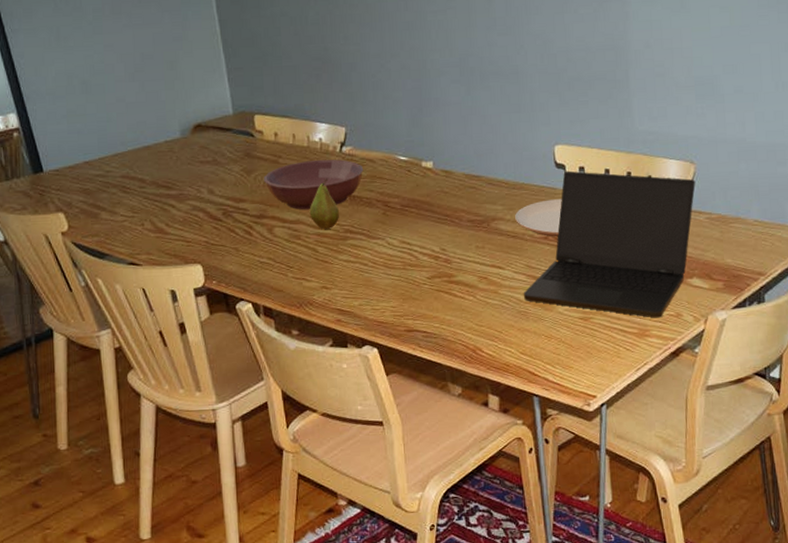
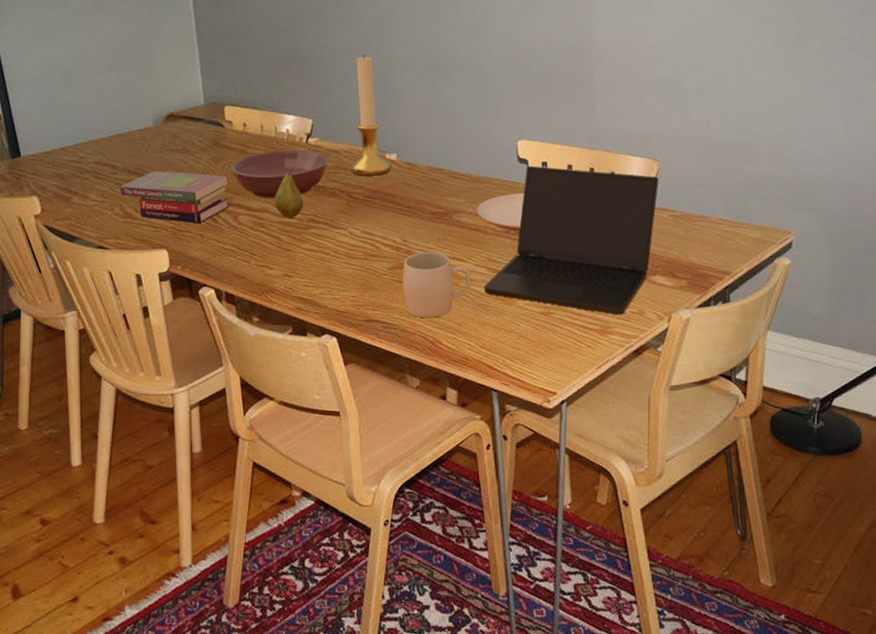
books: none [149,184,262,237] -> present [119,171,228,224]
candle holder: none [386,59,428,185] -> present [351,55,392,176]
mug: none [441,260,512,327] -> present [402,252,472,318]

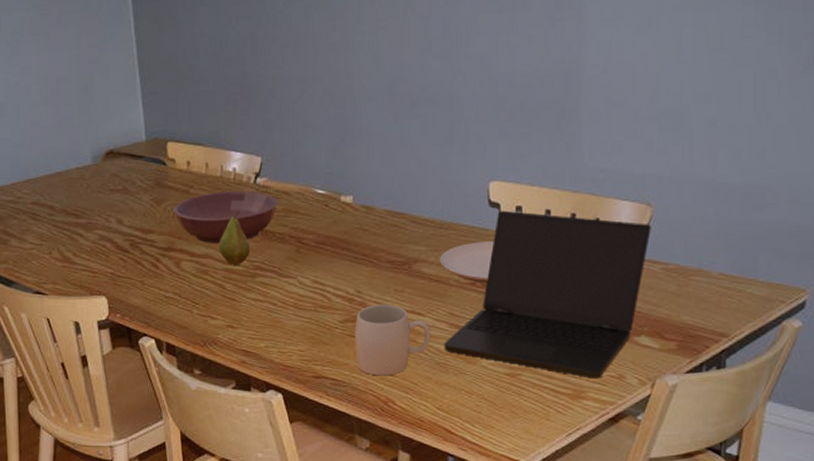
books: present [119,171,228,224] -> none [57,213,170,270]
candle holder: present [351,55,392,176] -> none [302,84,347,220]

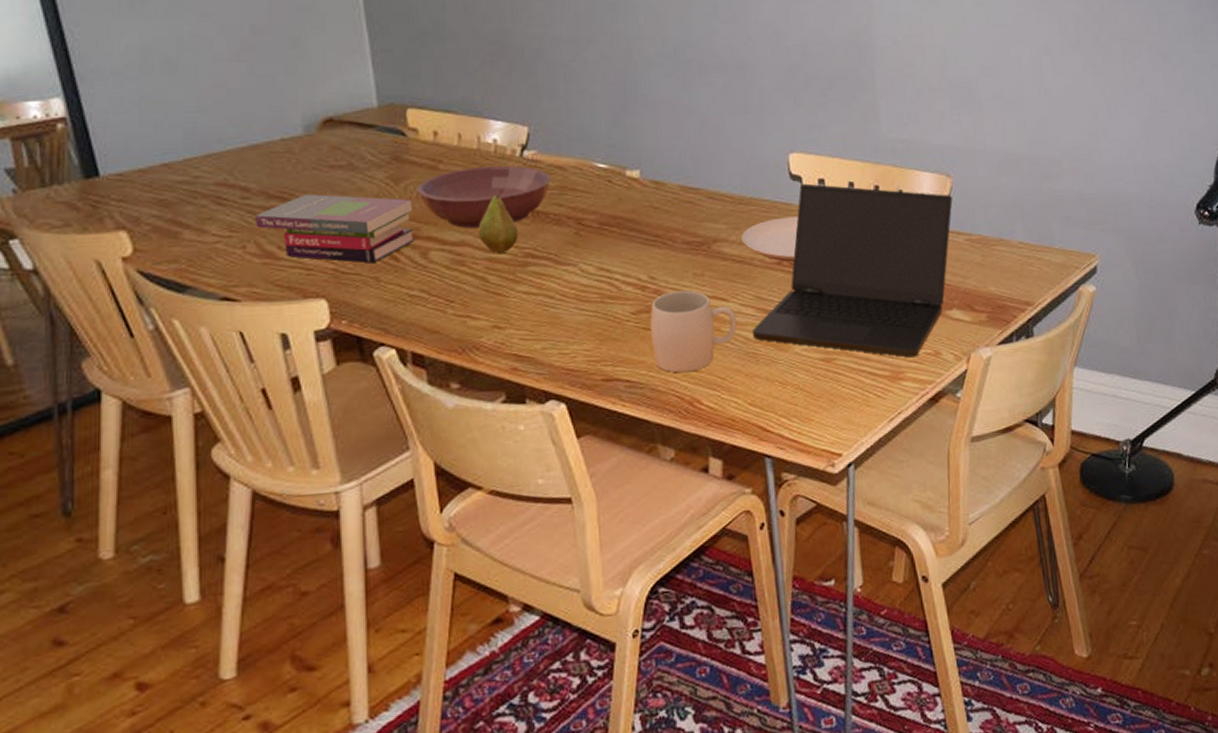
books: none [57,213,170,270] -> present [254,194,414,264]

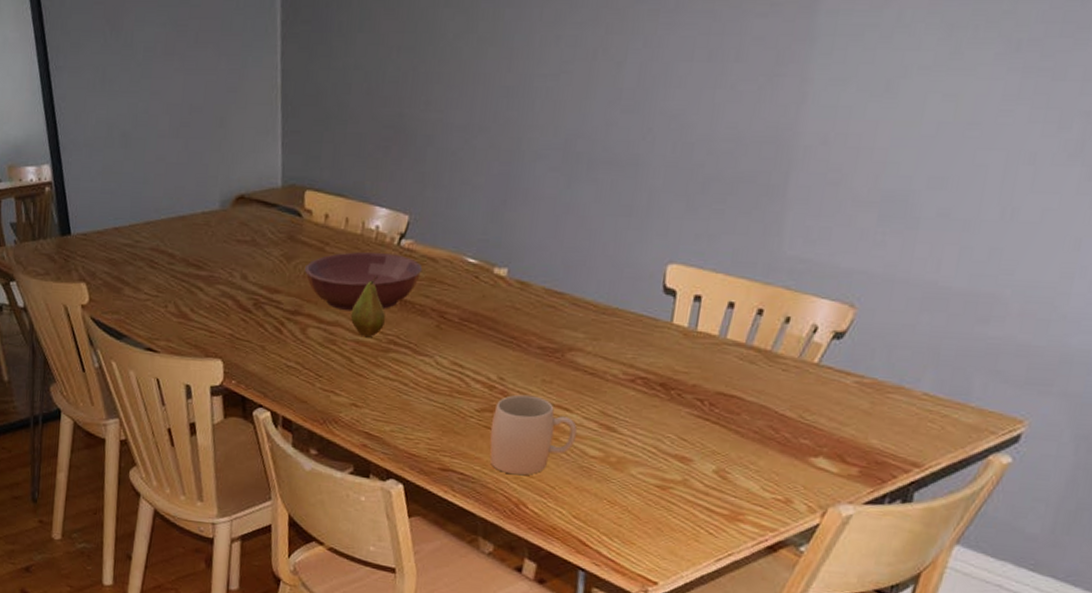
books: present [254,194,414,264] -> none [175,265,300,333]
plate: present [742,217,799,262] -> none [598,332,664,382]
laptop: present [752,183,953,358] -> none [589,298,851,501]

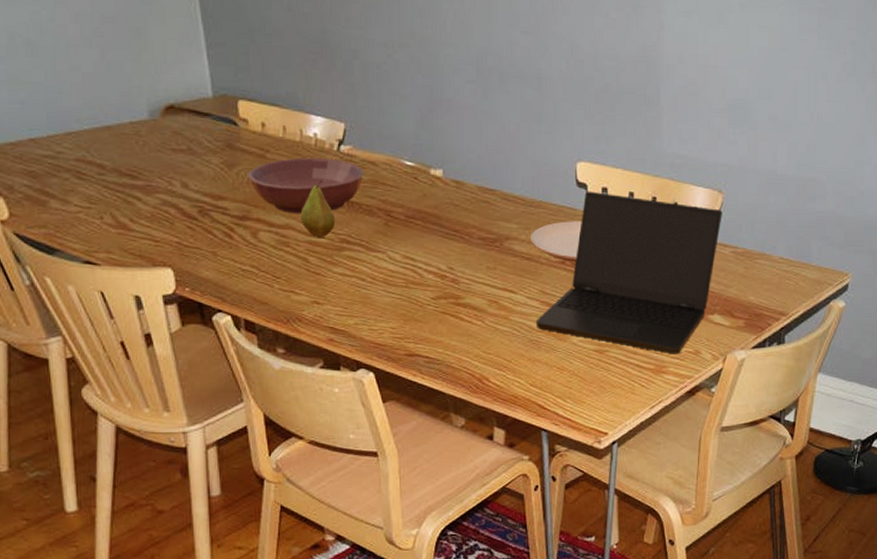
mug: present [489,394,578,476] -> none [447,281,524,354]
laptop: none [589,298,851,501] -> present [535,191,722,354]
plate: none [598,332,664,382] -> present [531,221,582,262]

